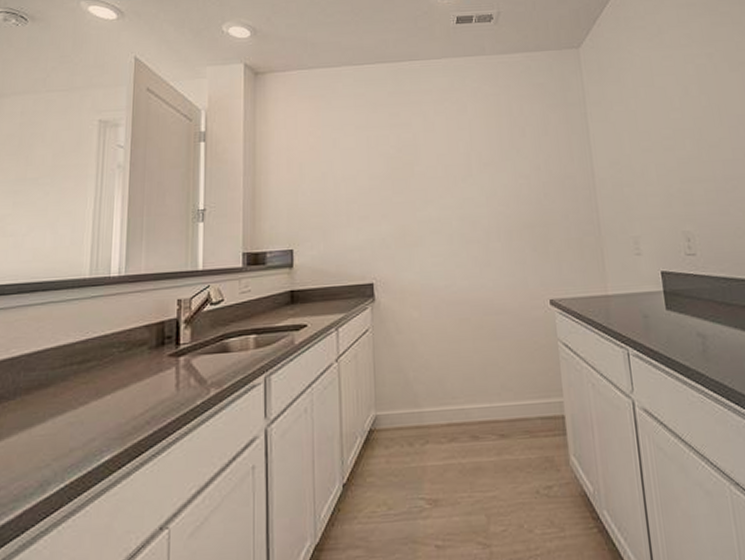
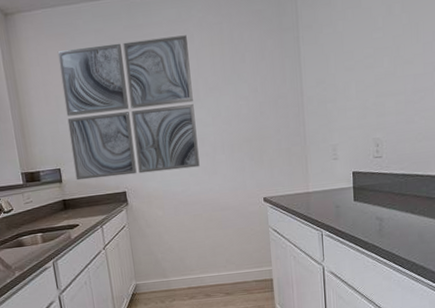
wall art: none [309,105,469,266] -> present [57,35,200,181]

